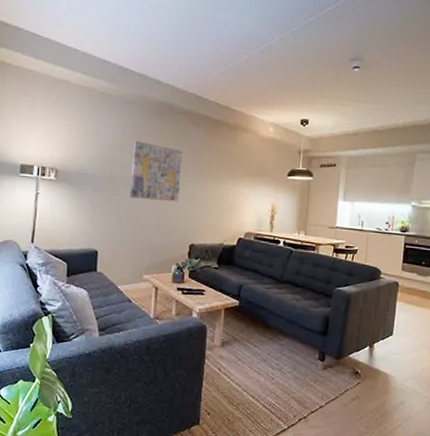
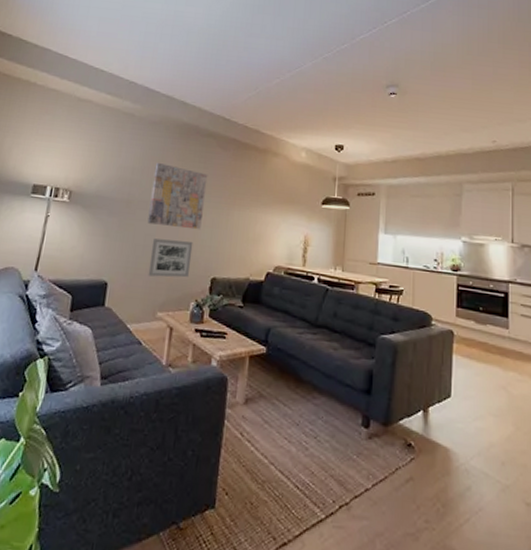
wall art: none [133,211,172,245] -> present [148,238,193,278]

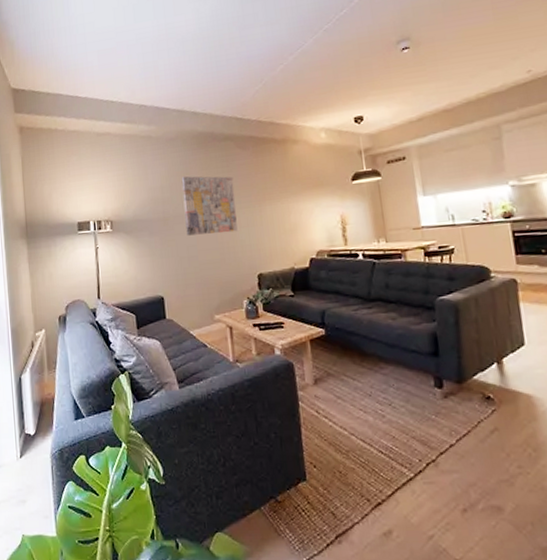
wall art: present [148,238,193,278] -> none [195,244,236,284]

